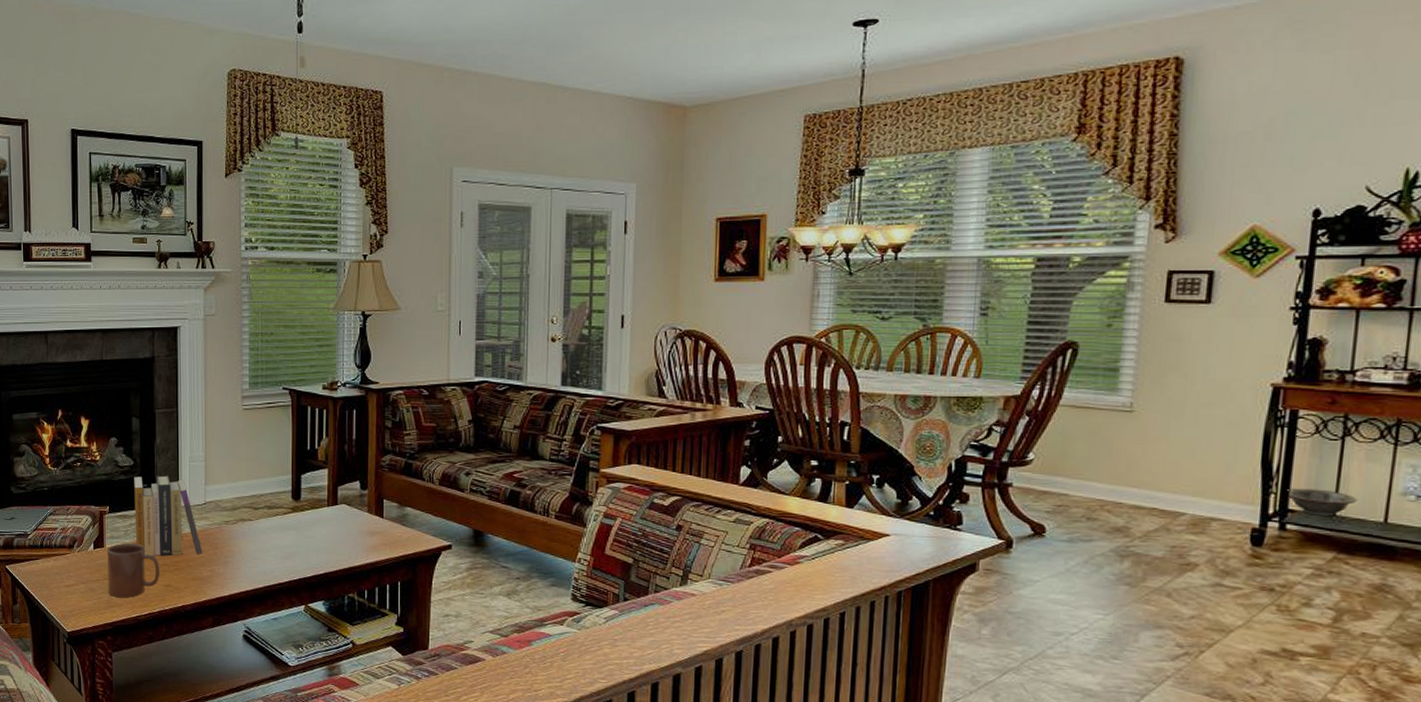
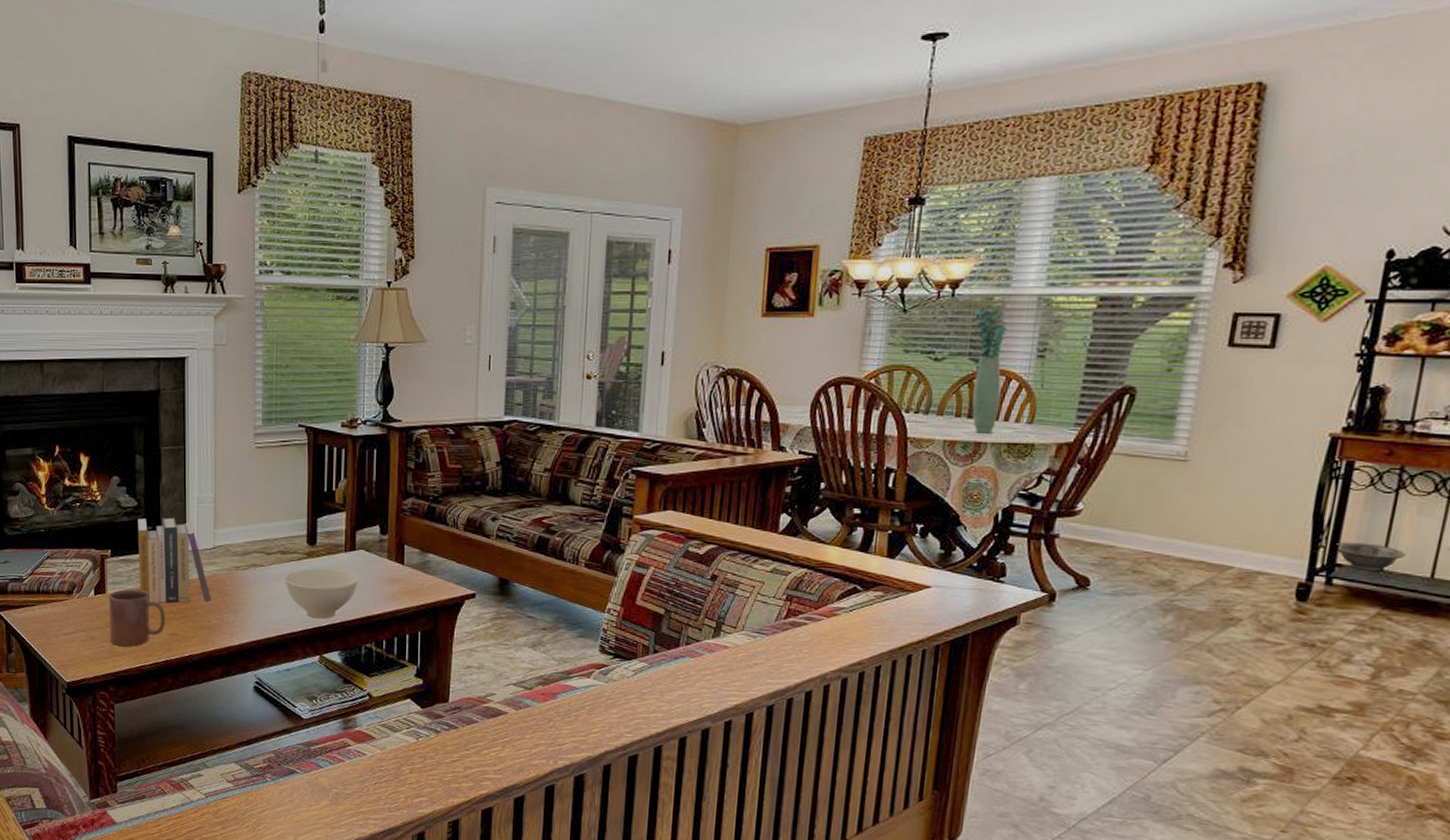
bowl: none [270,521,342,570] -> present [283,568,360,619]
vase: none [916,266,949,388] -> present [972,303,1007,434]

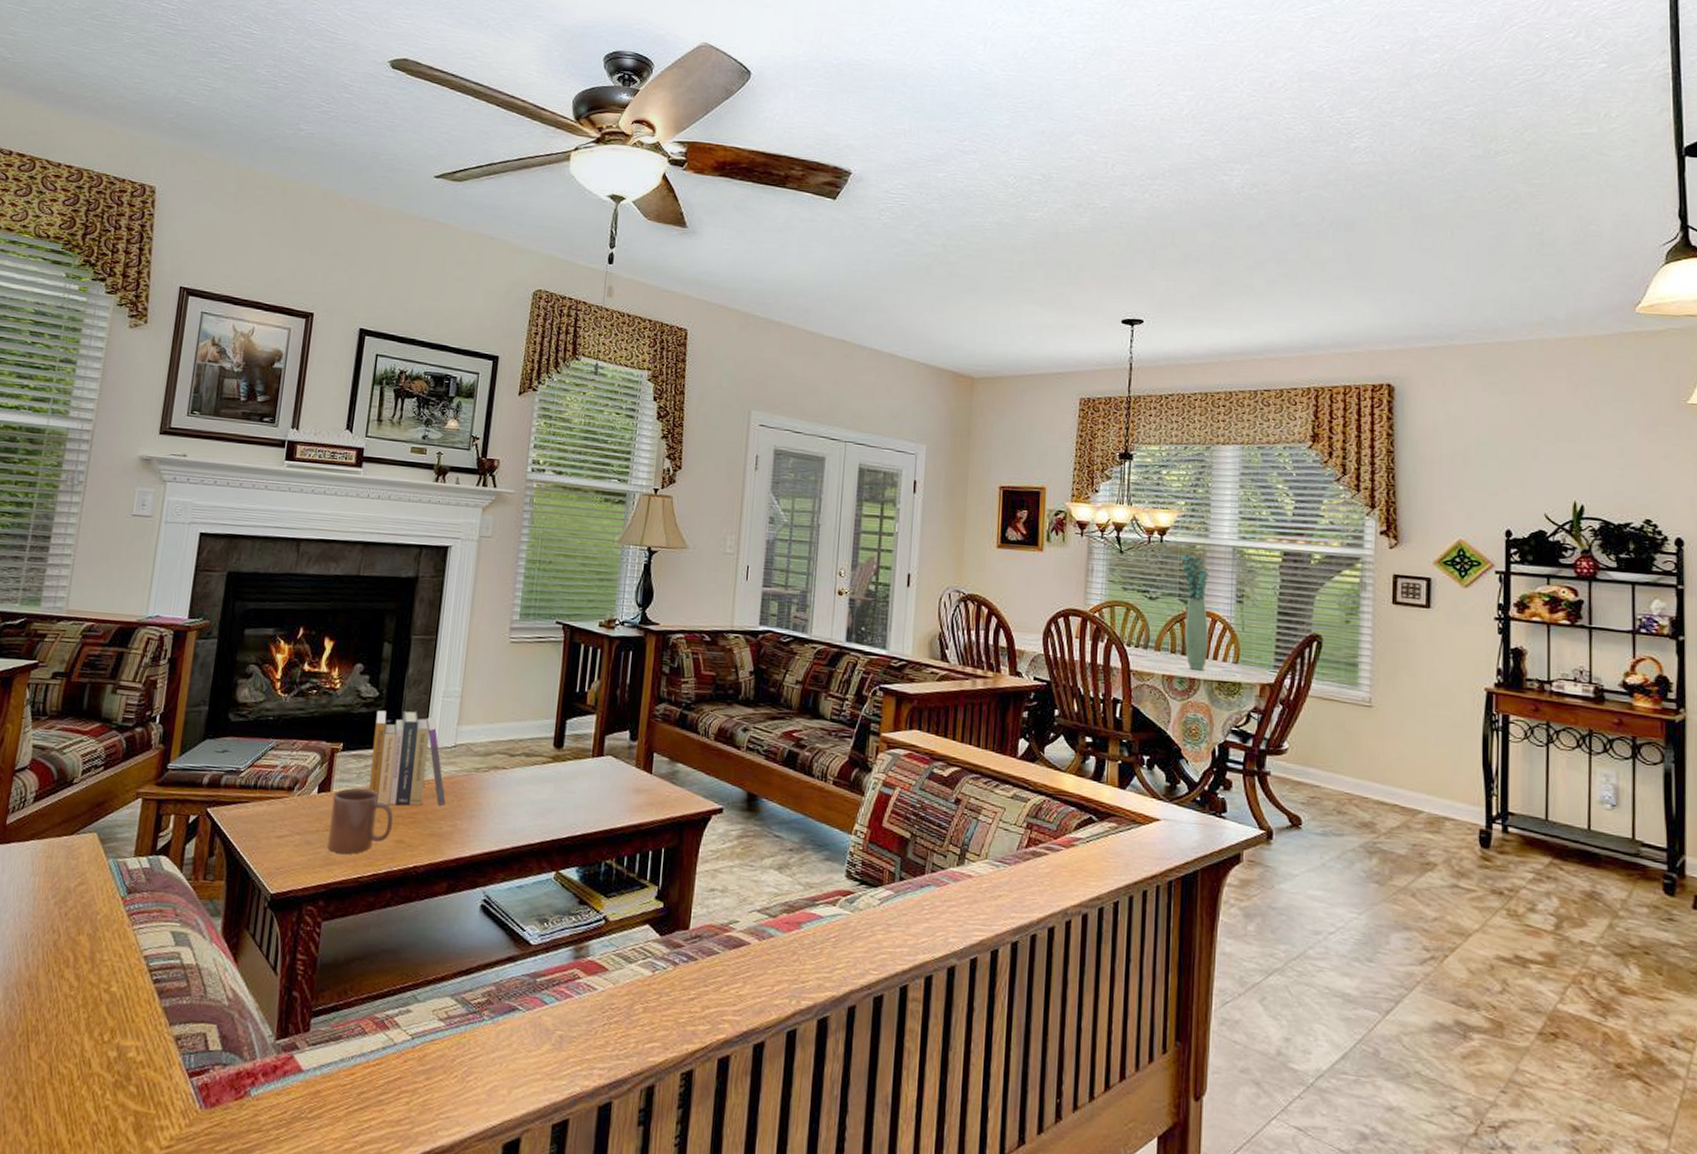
bowl: present [283,568,360,619] -> none [525,773,606,830]
decorative bowl: present [1336,542,1406,571] -> none [1506,791,1564,821]

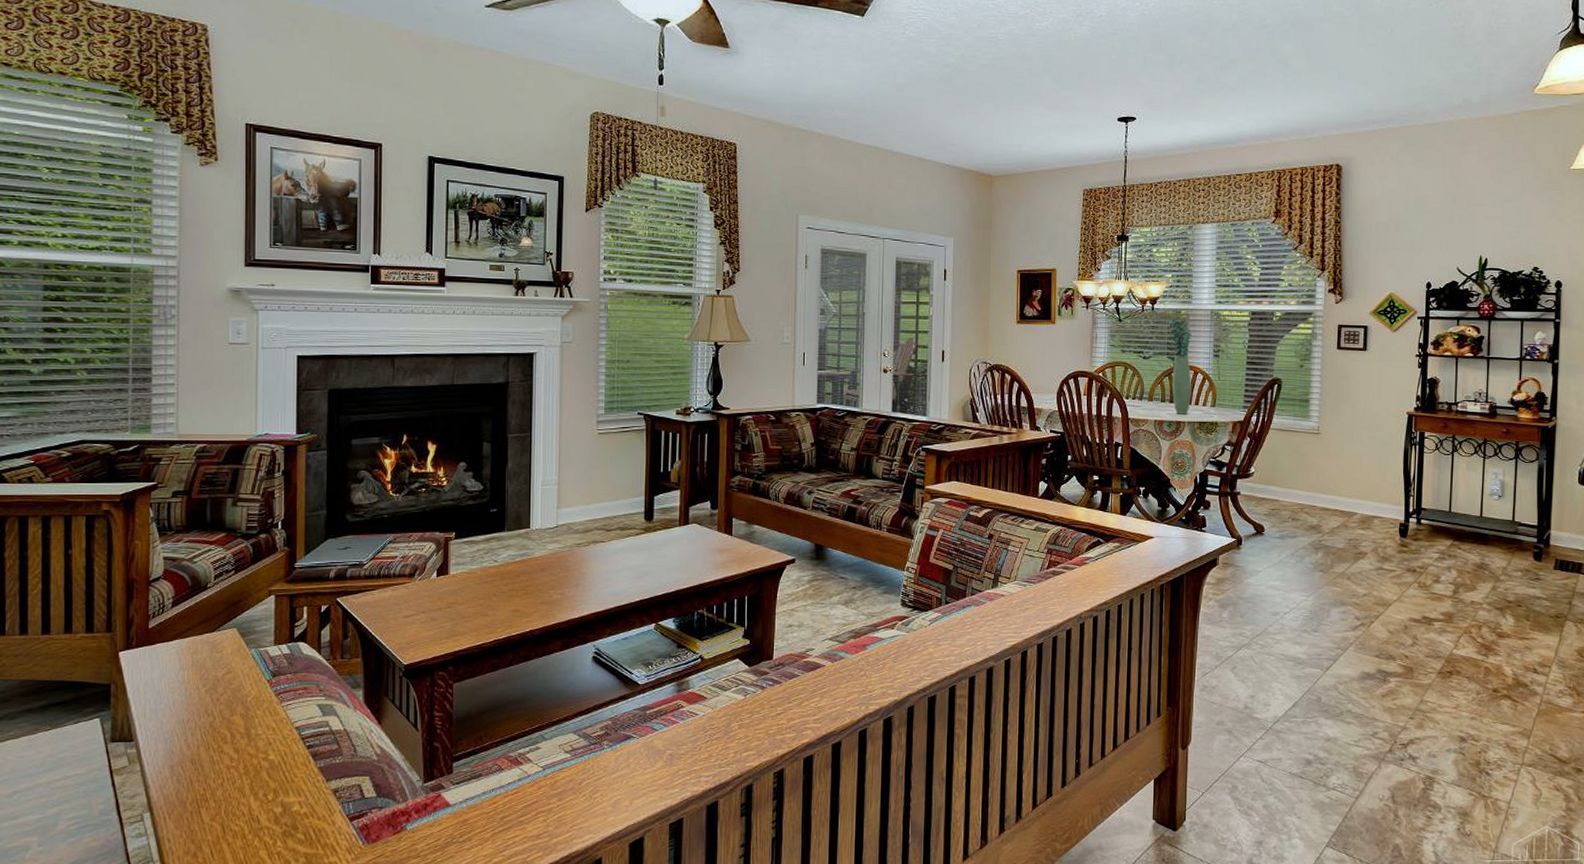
mug: present [327,788,394,854] -> none [450,569,508,625]
books: present [368,710,446,807] -> none [482,499,553,582]

